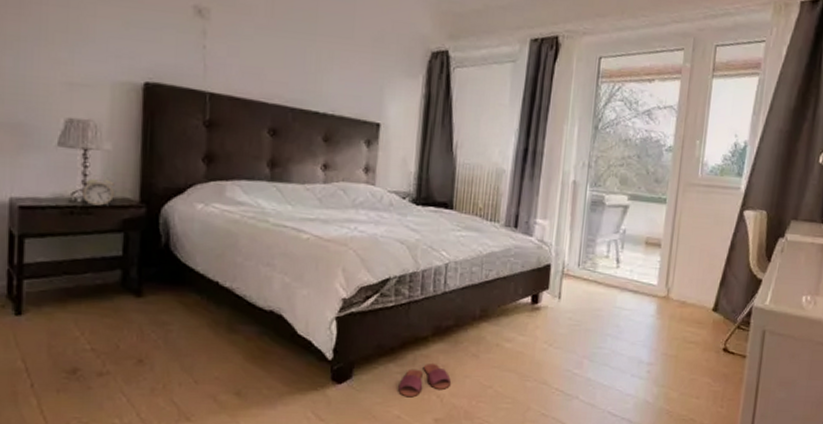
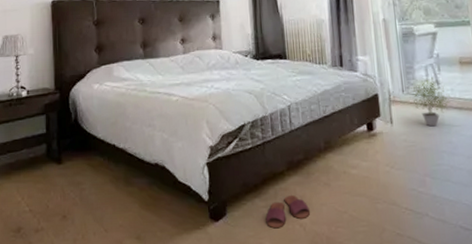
alarm clock: present [82,174,114,207] -> none [17,72,37,97]
potted plant: none [584,255,628,308] -> present [409,77,450,127]

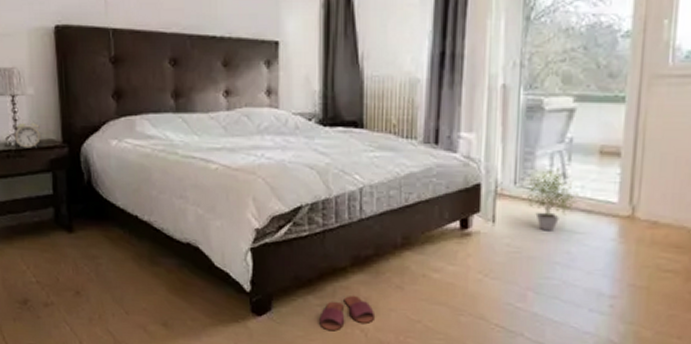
alarm clock: none [17,72,37,97] -> present [15,118,41,148]

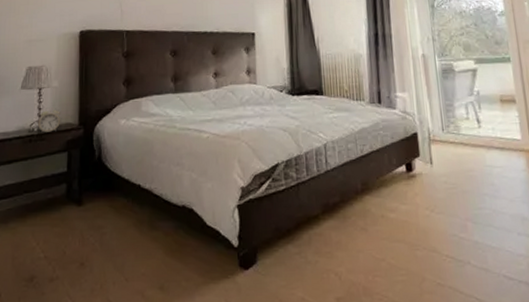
slippers: present [319,295,374,331] -> none [299,240,346,278]
potted plant: present [523,169,578,231] -> none [450,116,491,168]

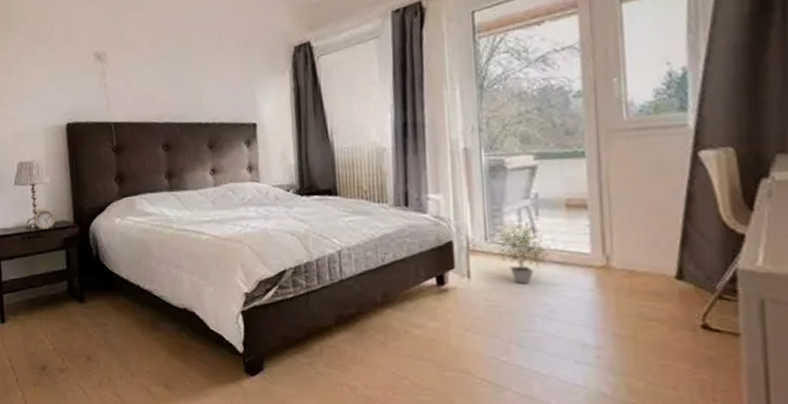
potted plant: none [450,116,491,168] -> present [494,223,550,284]

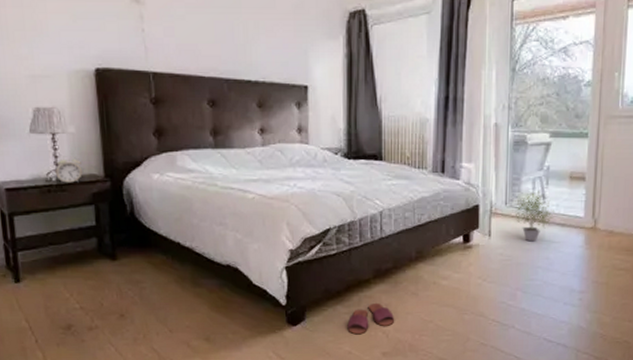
slippers: none [309,353,362,389] -> present [347,302,394,335]

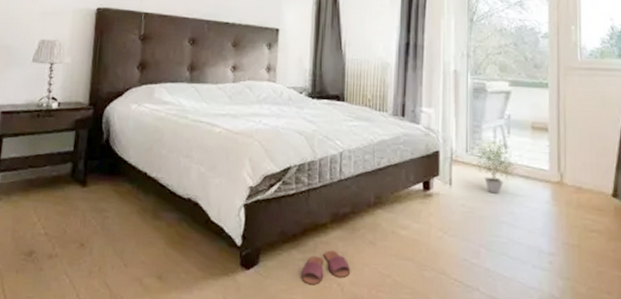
alarm clock: present [56,154,82,183] -> none [47,83,71,109]

